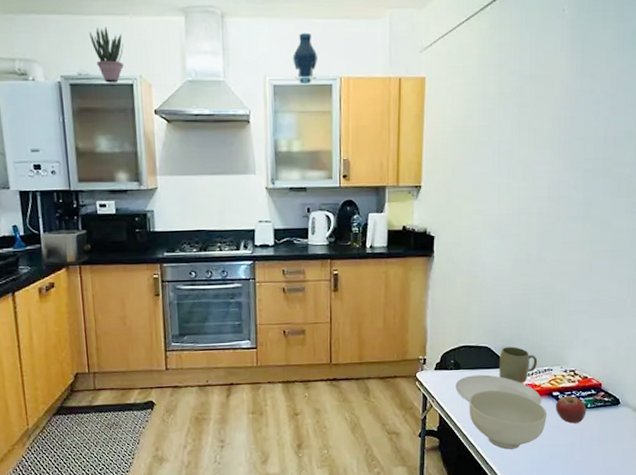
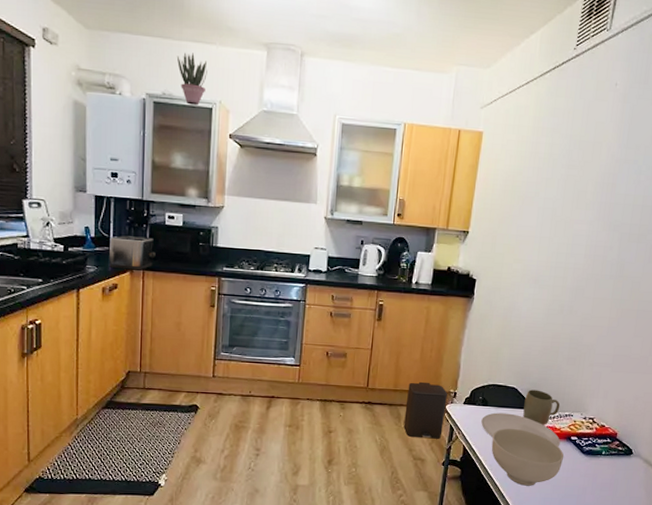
vase: present [293,33,318,84] -> none [362,78,387,126]
pedal bin: none [373,351,416,411] -> present [403,381,447,439]
fruit: present [555,395,587,424] -> none [572,441,601,468]

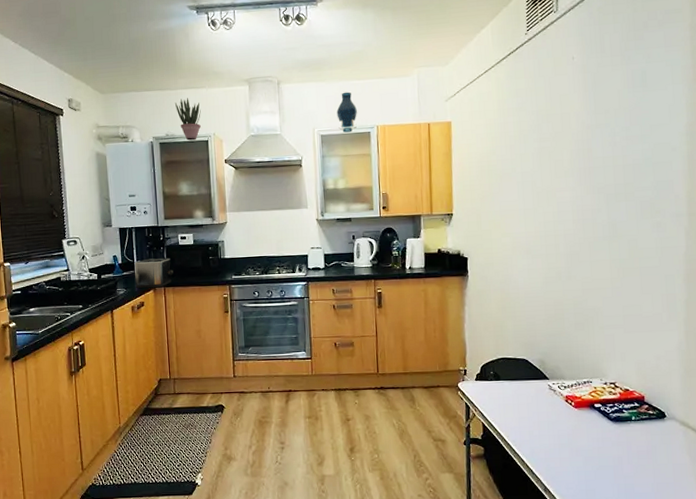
vase: none [362,78,387,126] -> present [336,91,358,133]
pedal bin: present [403,381,447,439] -> none [417,362,459,419]
plate: present [481,412,561,447] -> none [496,385,584,416]
bowl: present [491,428,564,486] -> none [510,400,591,460]
mug: present [523,389,561,425] -> none [537,359,577,395]

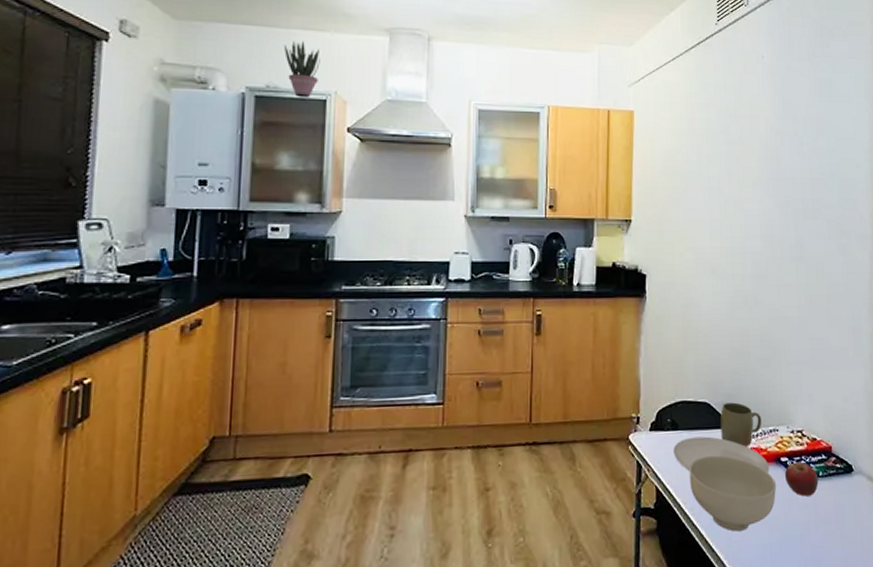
toaster: present [134,258,174,289] -> none [192,256,254,300]
vase: present [336,91,358,133] -> none [500,61,526,110]
plate: none [496,385,584,416] -> present [673,436,770,473]
bowl: none [510,400,591,460] -> present [689,455,777,532]
mug: none [537,359,577,395] -> present [720,402,762,447]
fruit: none [598,408,631,436] -> present [784,461,819,497]

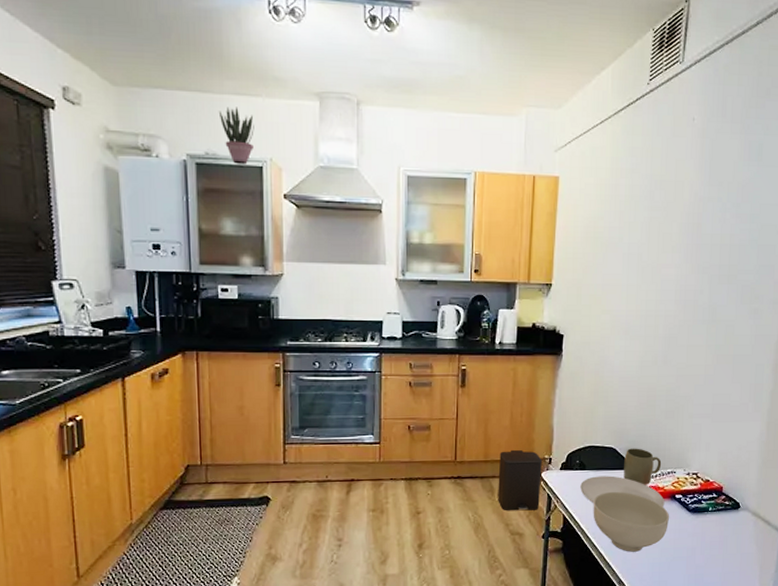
pedal bin: none [579,407,629,484] -> present [498,449,542,511]
fruit: present [784,461,819,497] -> none [677,498,708,527]

